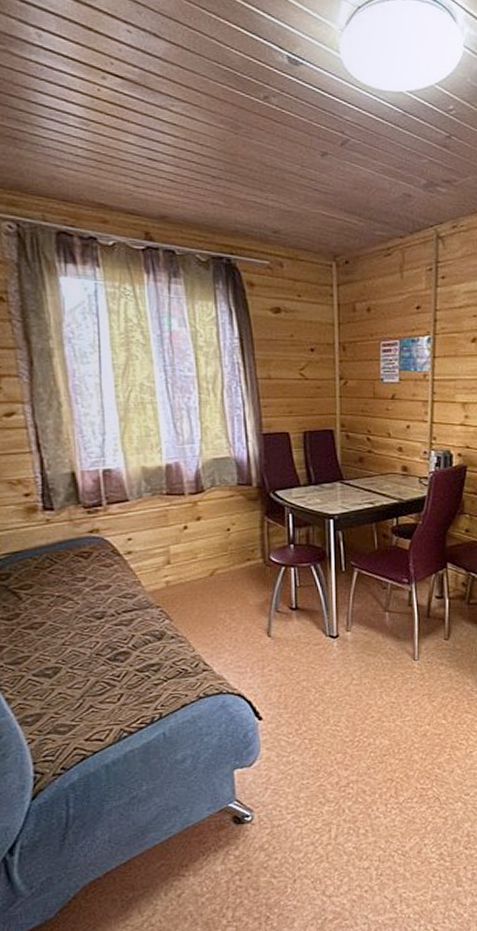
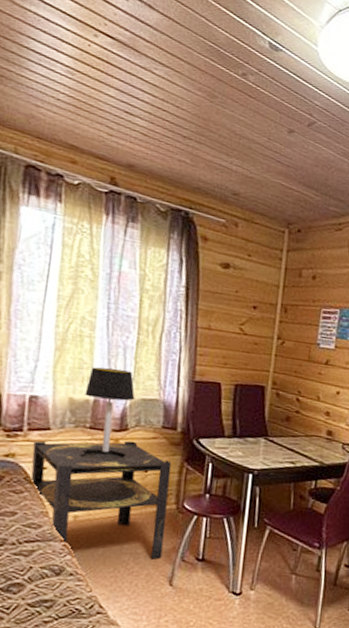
side table: none [115,502,257,614] -> present [30,440,172,559]
table lamp: none [156,433,206,517] -> present [85,367,135,453]

